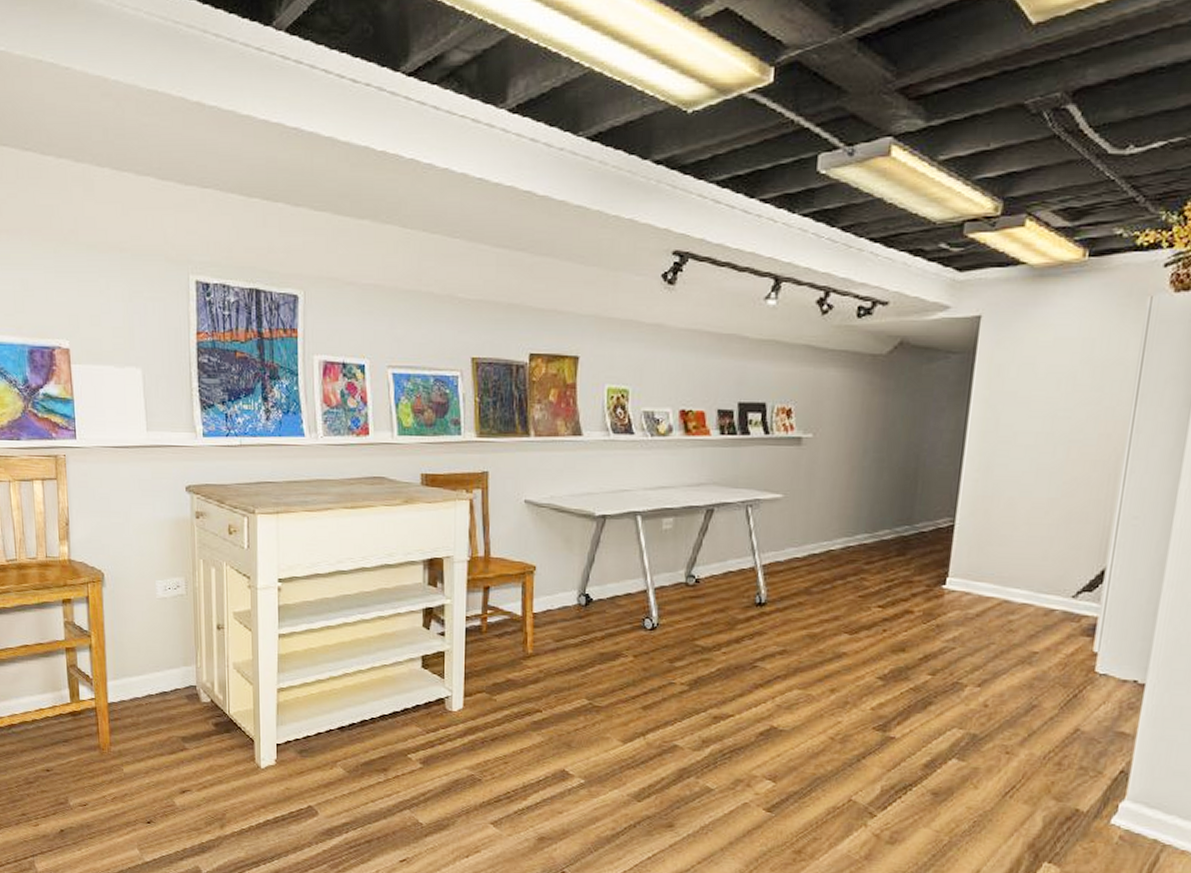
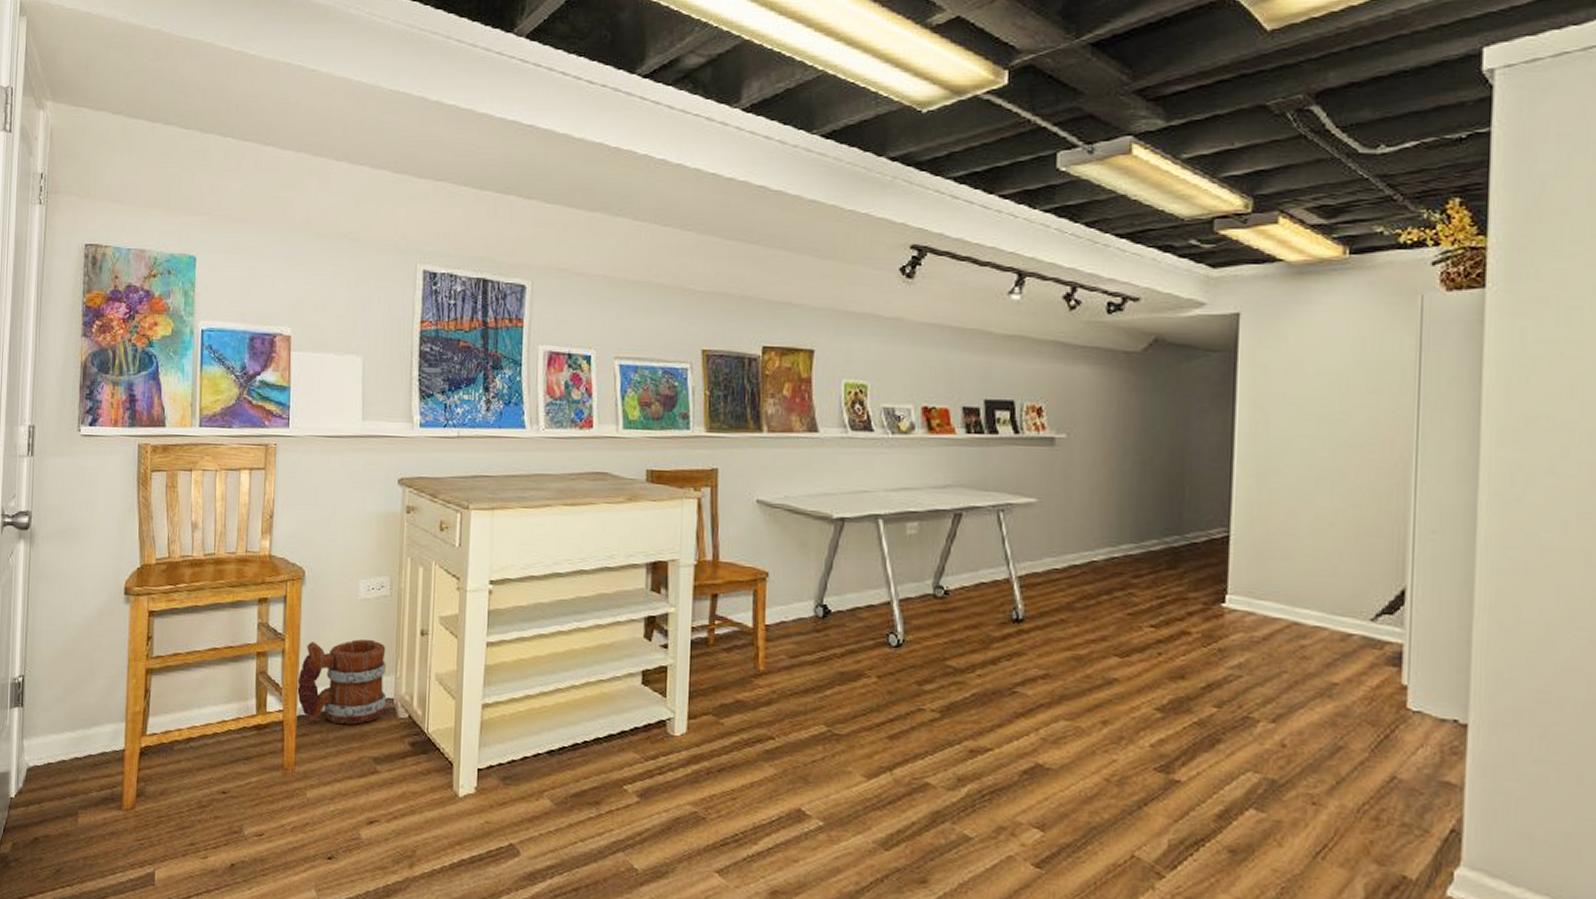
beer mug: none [106,633,190,710] -> present [297,639,387,725]

